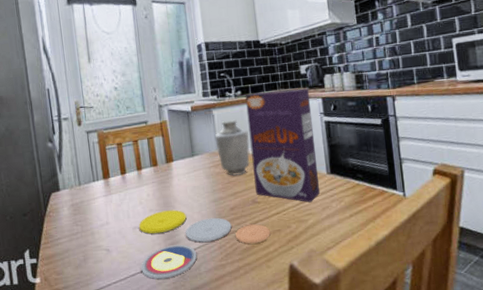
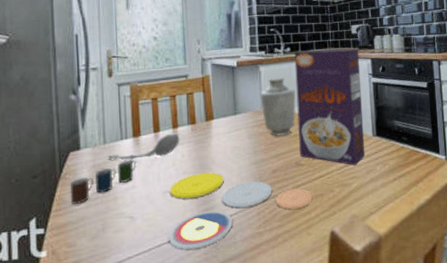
cup: none [54,199,108,239] -> present [70,159,136,205]
spoon: none [83,174,145,200] -> present [107,133,180,160]

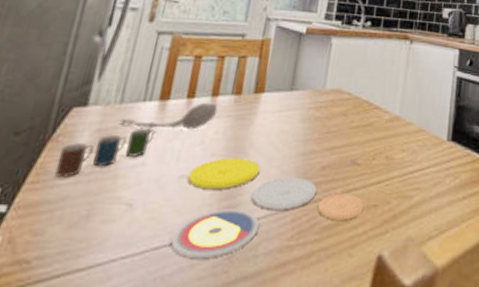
vase: present [260,78,296,136] -> none [323,54,368,125]
cereal box: present [294,48,365,166] -> none [358,27,448,174]

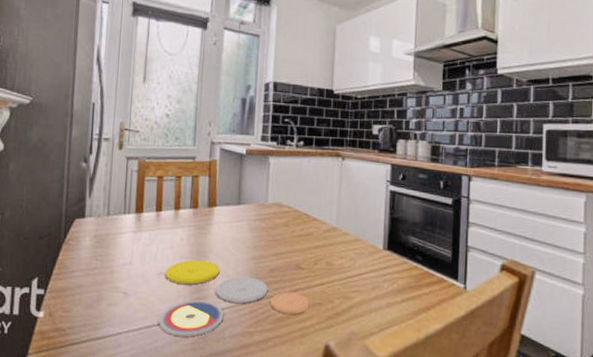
cup: present [54,127,155,179] -> none [70,235,136,272]
spoon: present [119,102,218,130] -> none [109,214,181,237]

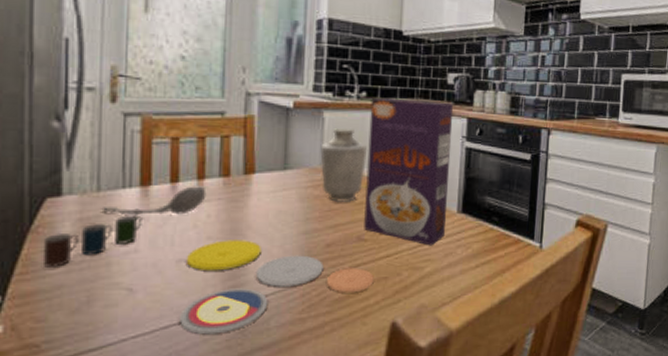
cup: none [70,235,136,272] -> present [42,215,142,269]
spoon: none [109,214,181,237] -> present [101,186,207,216]
vase: none [266,171,305,234] -> present [320,128,368,202]
cereal box: none [301,146,379,278] -> present [364,97,454,246]

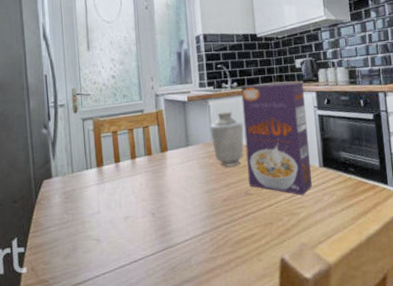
cup: present [42,215,142,269] -> none [44,187,100,228]
spoon: present [101,186,207,216] -> none [75,163,138,188]
plate: present [180,240,374,335] -> none [130,200,262,271]

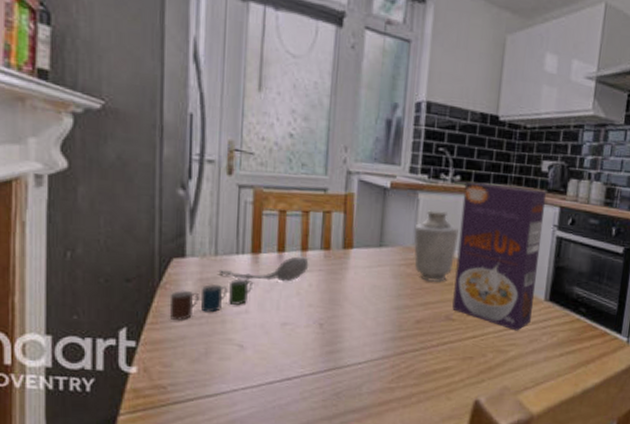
cup: none [44,187,100,228] -> present [169,278,253,322]
spoon: none [75,163,138,188] -> present [218,256,309,282]

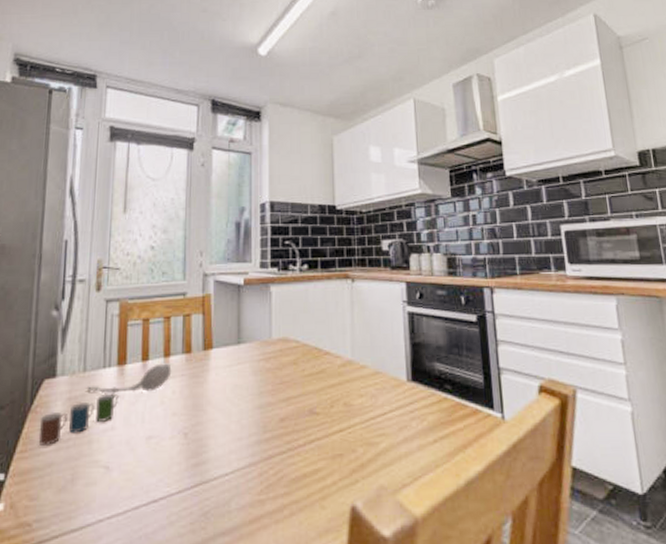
vase: present [413,210,460,282] -> none [269,301,313,374]
cereal box: present [452,182,547,331] -> none [312,268,396,419]

